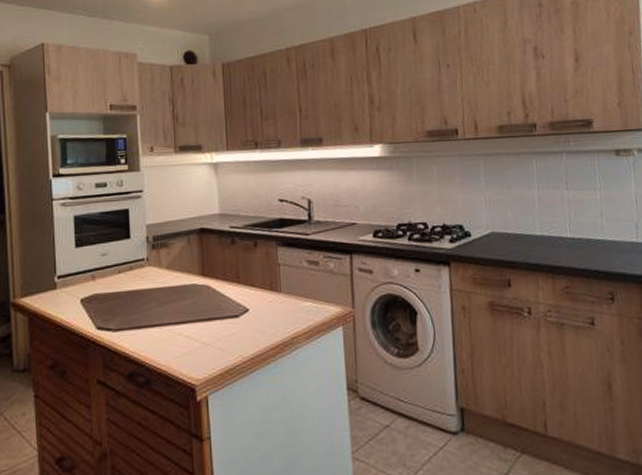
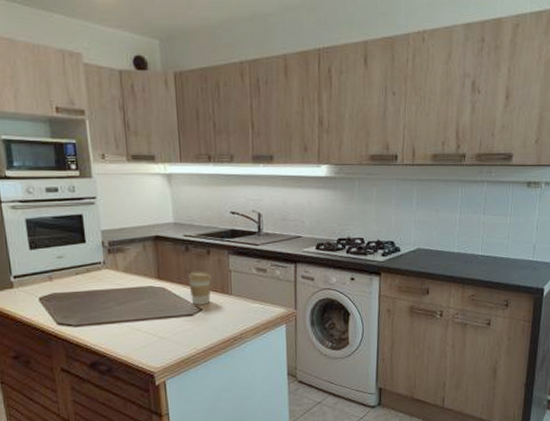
coffee cup: none [233,265,260,305] -> present [187,271,212,305]

